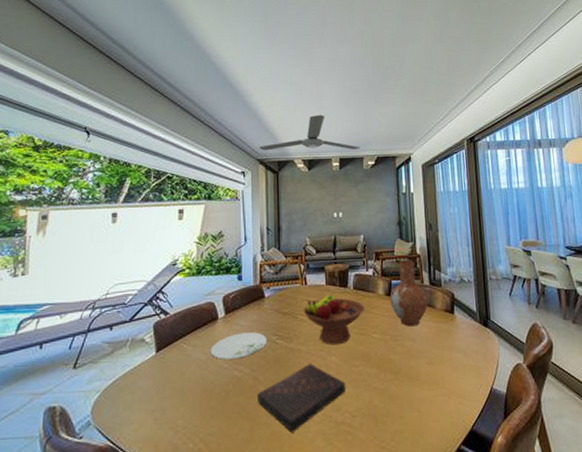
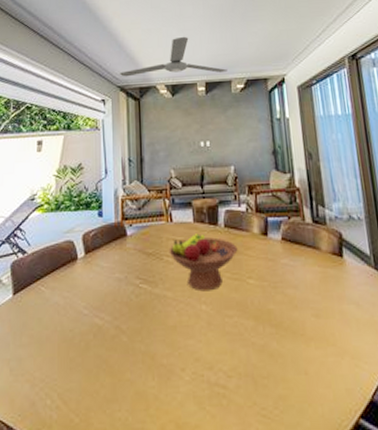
plate: present [210,332,268,361] -> none [69,274,131,306]
book: present [258,363,346,433] -> none [120,312,219,393]
vase: present [390,260,429,327] -> none [266,194,312,272]

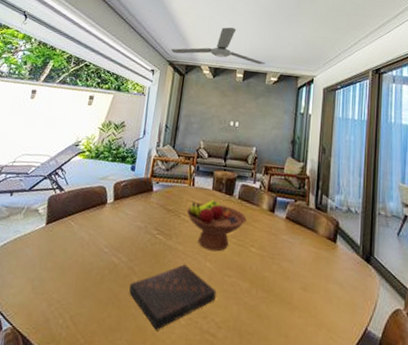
book: none [120,312,219,393] -> present [129,264,217,330]

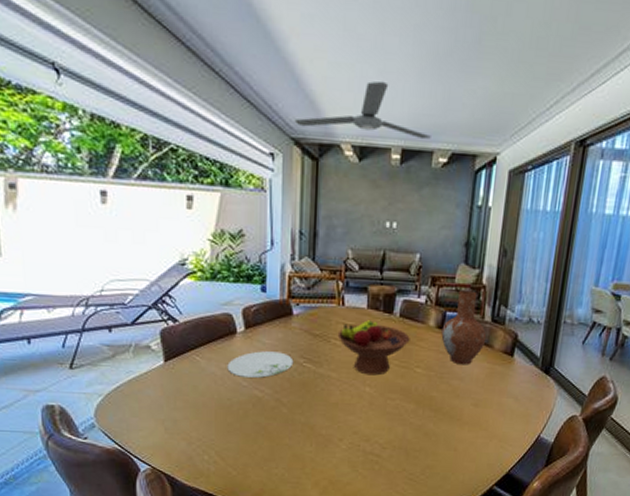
plate: none [94,221,149,246] -> present [227,351,294,379]
book: present [129,264,217,330] -> none [280,391,379,456]
vase: none [273,179,312,248] -> present [441,290,487,365]

